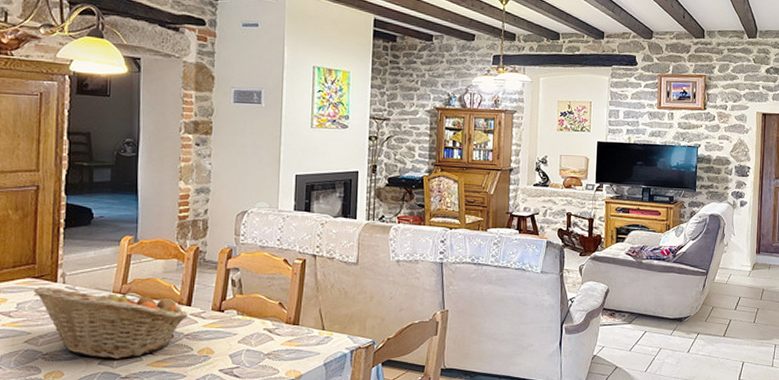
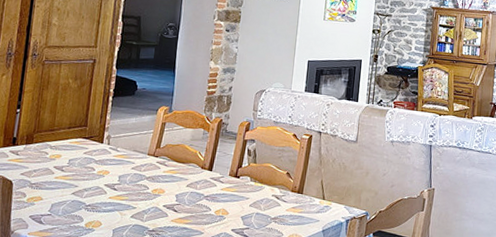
fruit basket: present [34,286,188,359] -> none [83,146,209,214]

